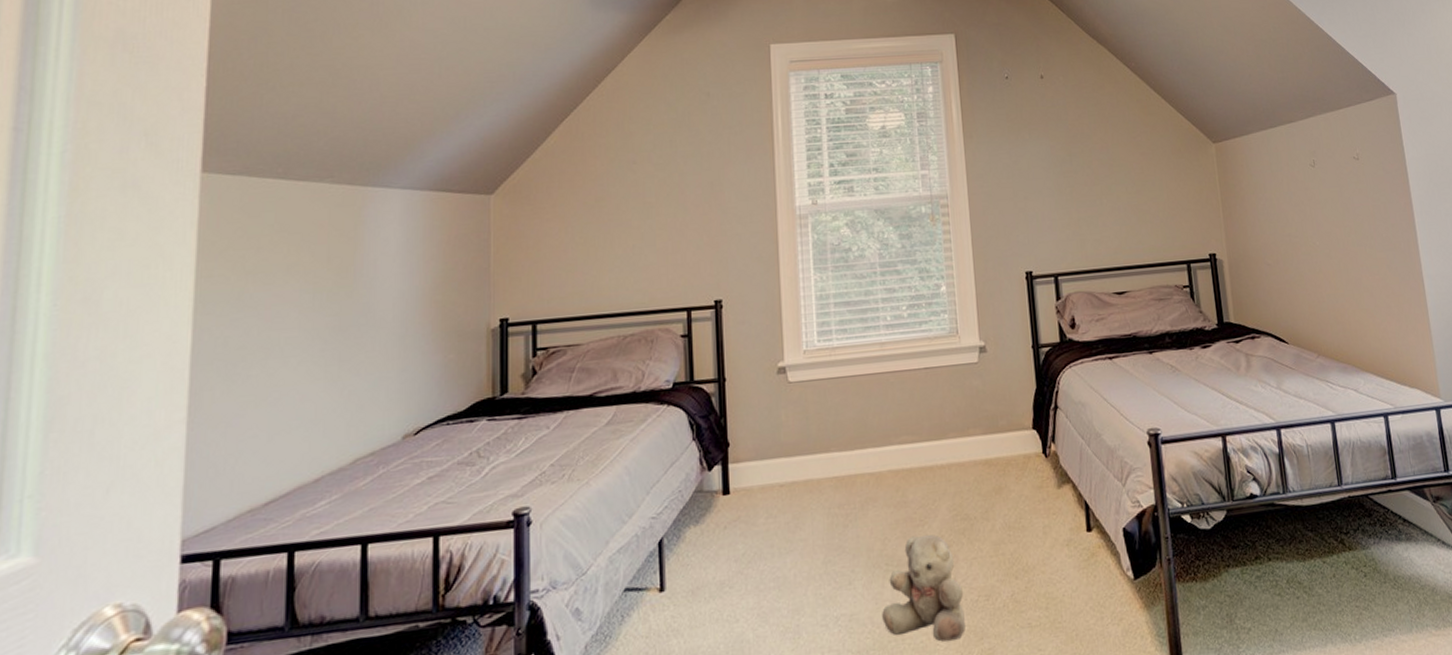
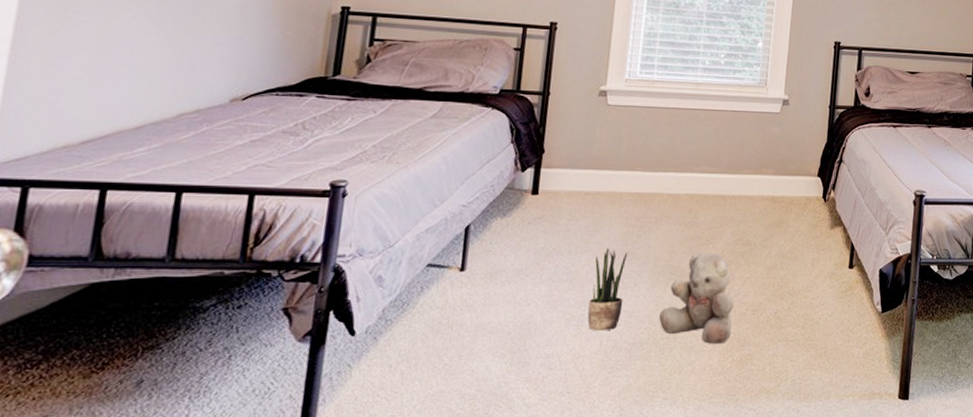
potted plant: none [802,544,840,642] -> present [587,247,628,330]

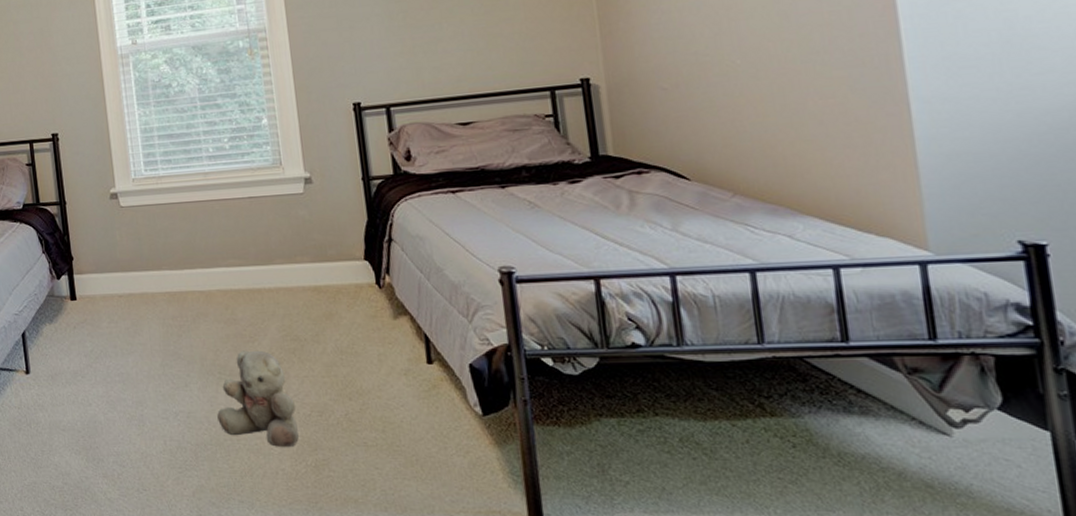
potted plant: present [587,247,628,330] -> none [142,348,179,430]

